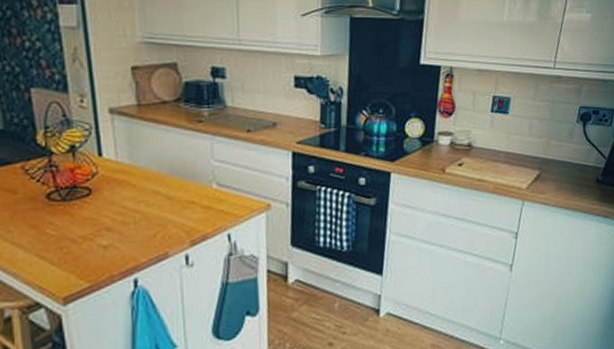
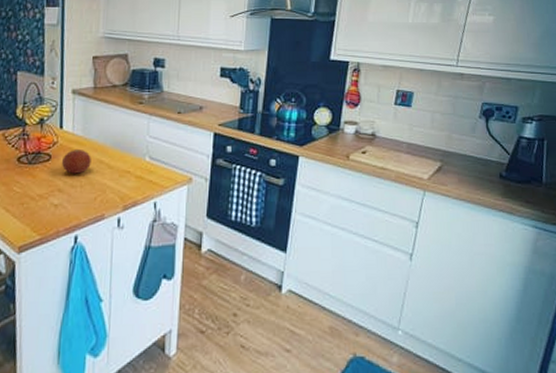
fruit: none [105,179,144,209] -> present [61,148,91,174]

